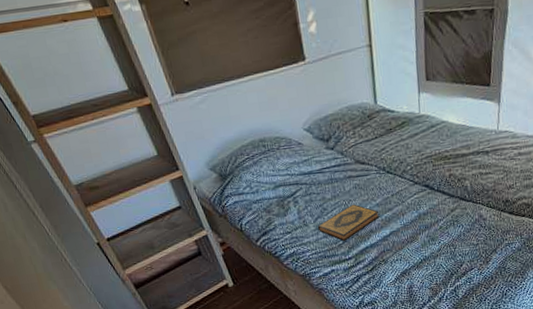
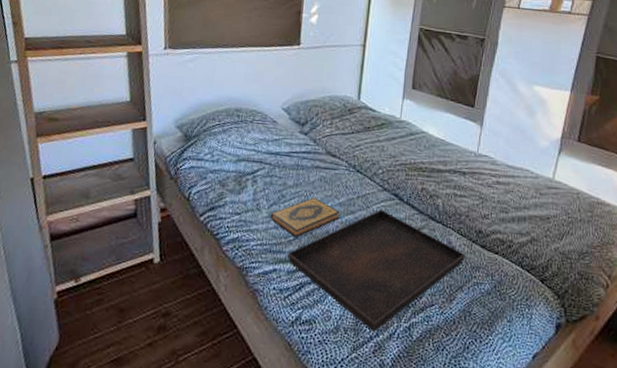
serving tray: none [341,201,496,299] -> present [287,209,465,332]

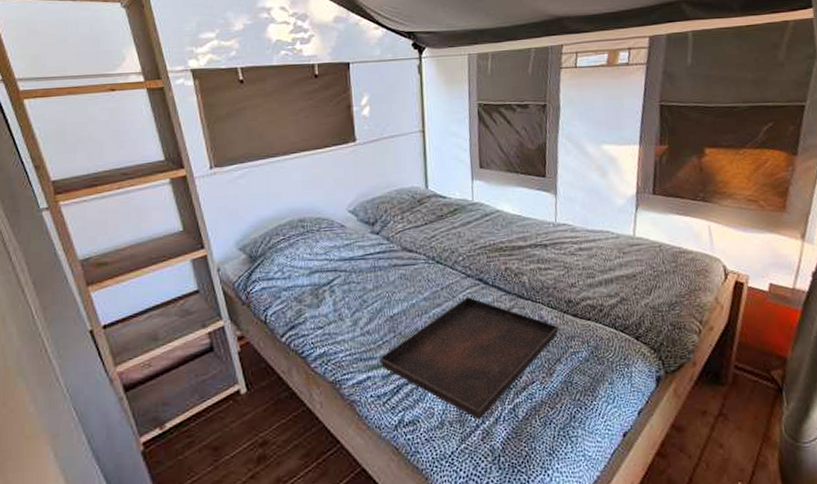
hardback book: present [271,197,341,238] -> none [356,297,427,341]

